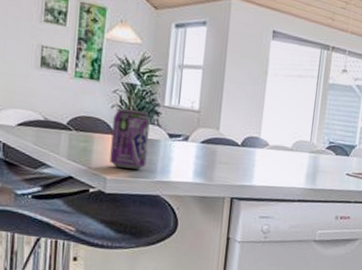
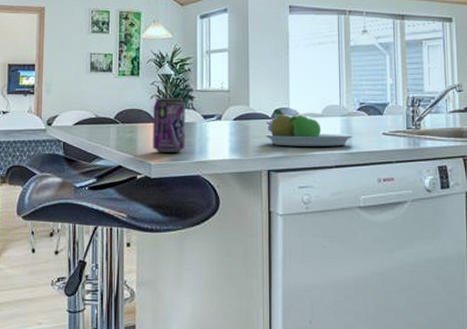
fruit bowl: none [232,137,319,182] -> present [265,108,354,146]

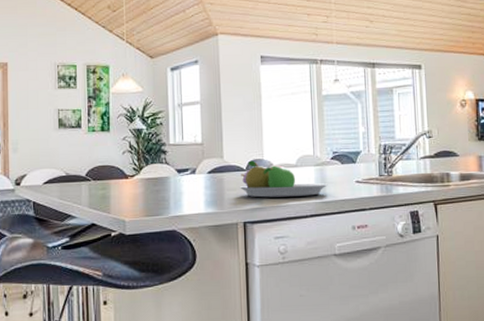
beverage can: present [153,97,185,152] -> none [125,152,160,209]

